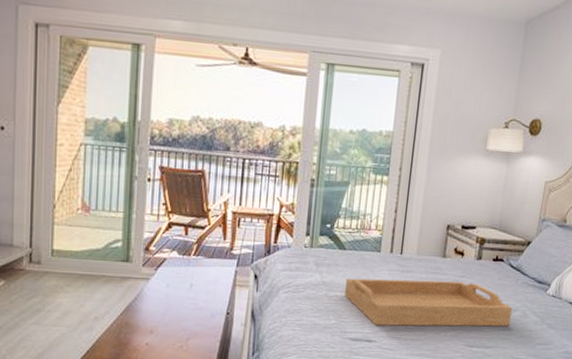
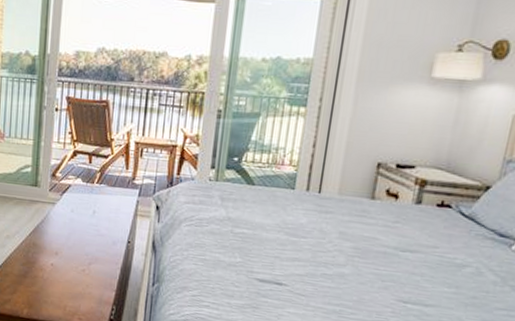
serving tray: present [345,278,512,327] -> none [252,215,462,284]

